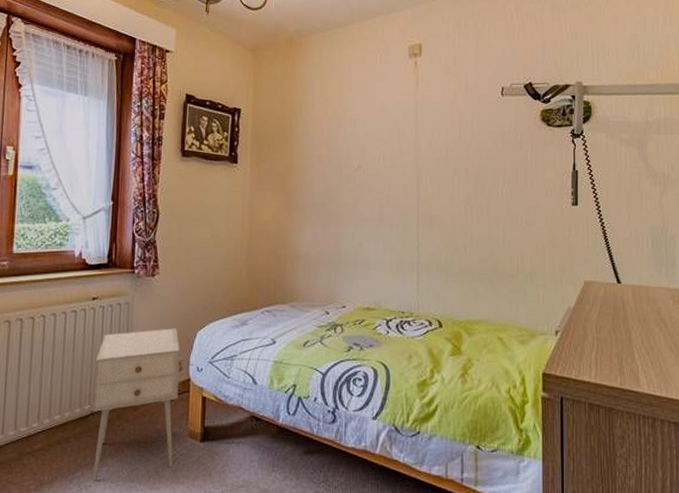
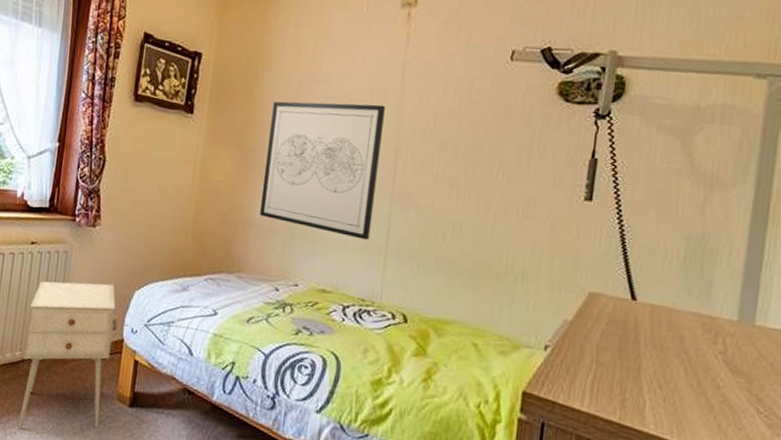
wall art: none [306,141,404,259] -> present [260,101,385,240]

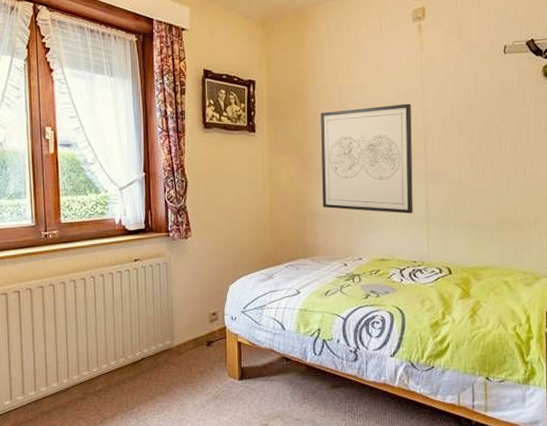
nightstand: present [17,281,116,430] -> none [142,283,216,415]

